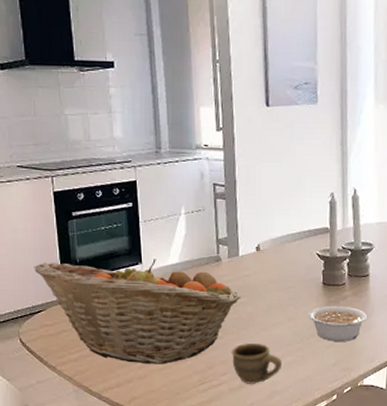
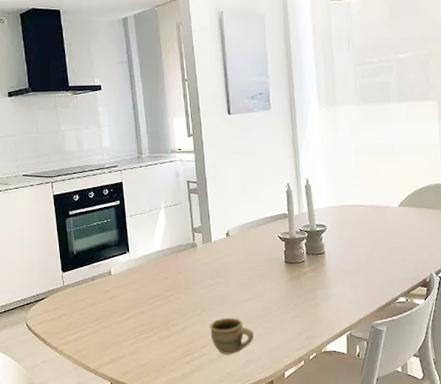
fruit basket: present [34,259,241,364] -> none [38,248,215,341]
legume: present [308,305,368,341] -> none [274,281,326,313]

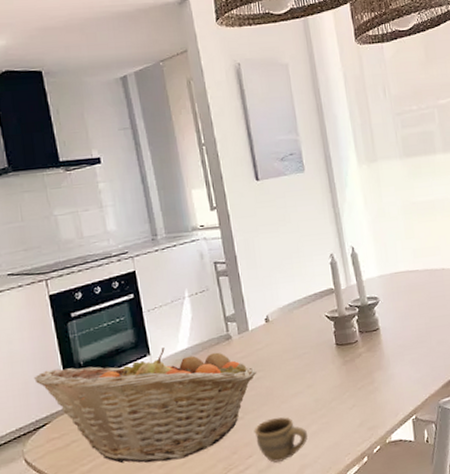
fruit basket: none [38,248,215,341] -> present [34,348,257,464]

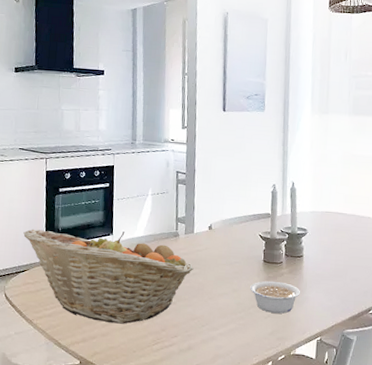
cup: present [254,417,308,463] -> none [182,310,225,347]
legume: none [326,363,385,402] -> present [250,280,301,314]

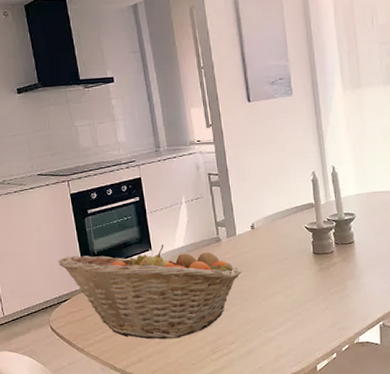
legume: present [250,280,301,314] -> none [303,271,357,305]

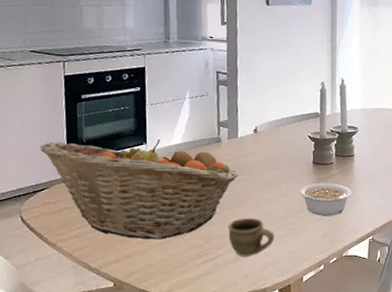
cup: none [237,312,284,350] -> present [227,218,274,257]
legume: none [303,271,357,305] -> present [299,182,352,215]

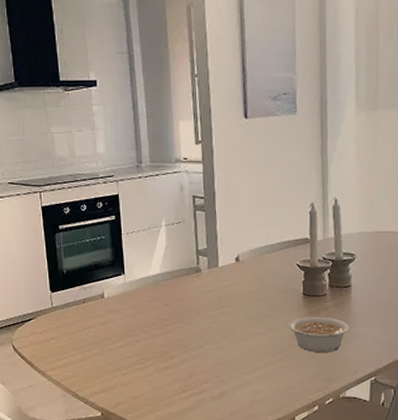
fruit basket: present [40,140,239,240] -> none [24,270,221,372]
cup: present [227,218,274,257] -> none [211,353,262,393]

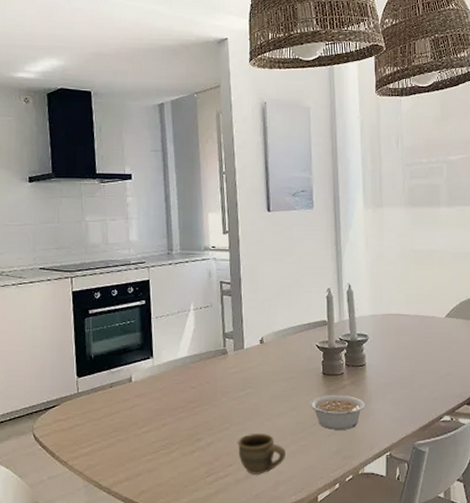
cup: none [211,353,262,393] -> present [237,434,285,475]

